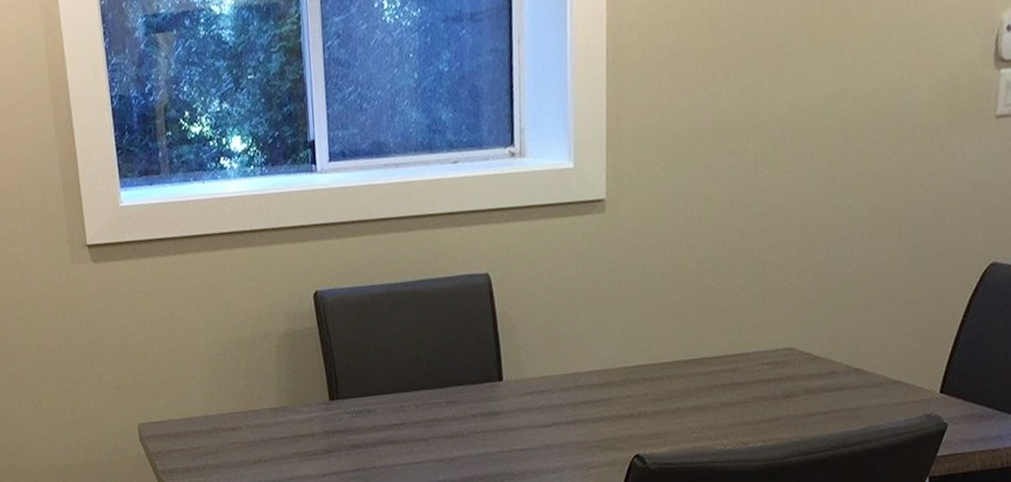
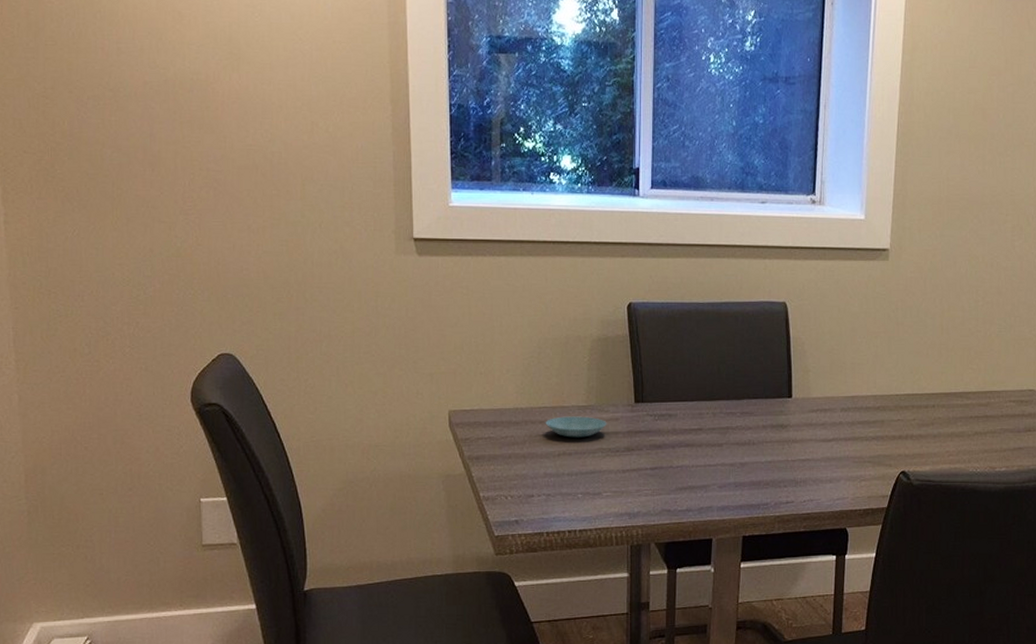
saucer: none [237,419,302,444] -> present [545,416,607,438]

